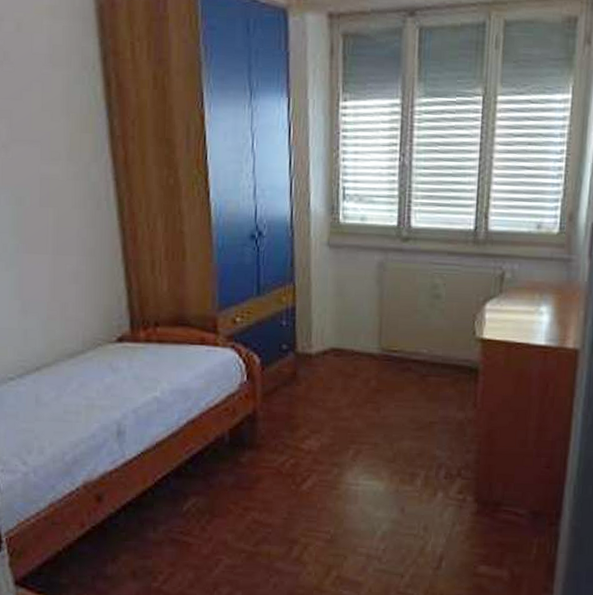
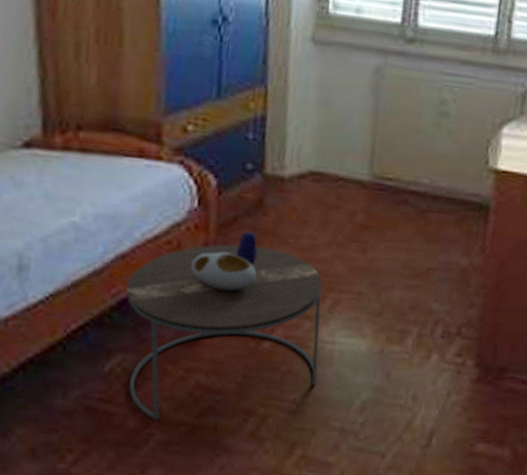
side table: none [197,398,346,549] -> present [126,231,322,420]

